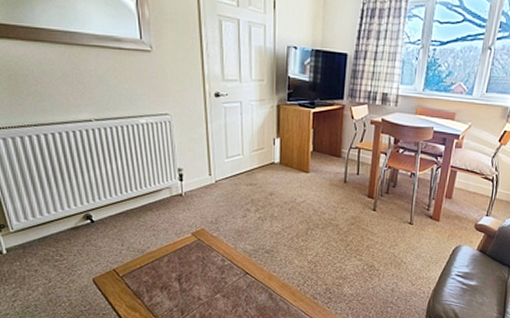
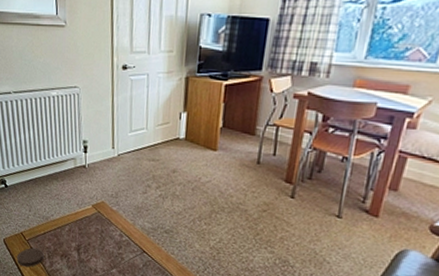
coaster: none [110,284,142,305] -> present [17,247,44,267]

